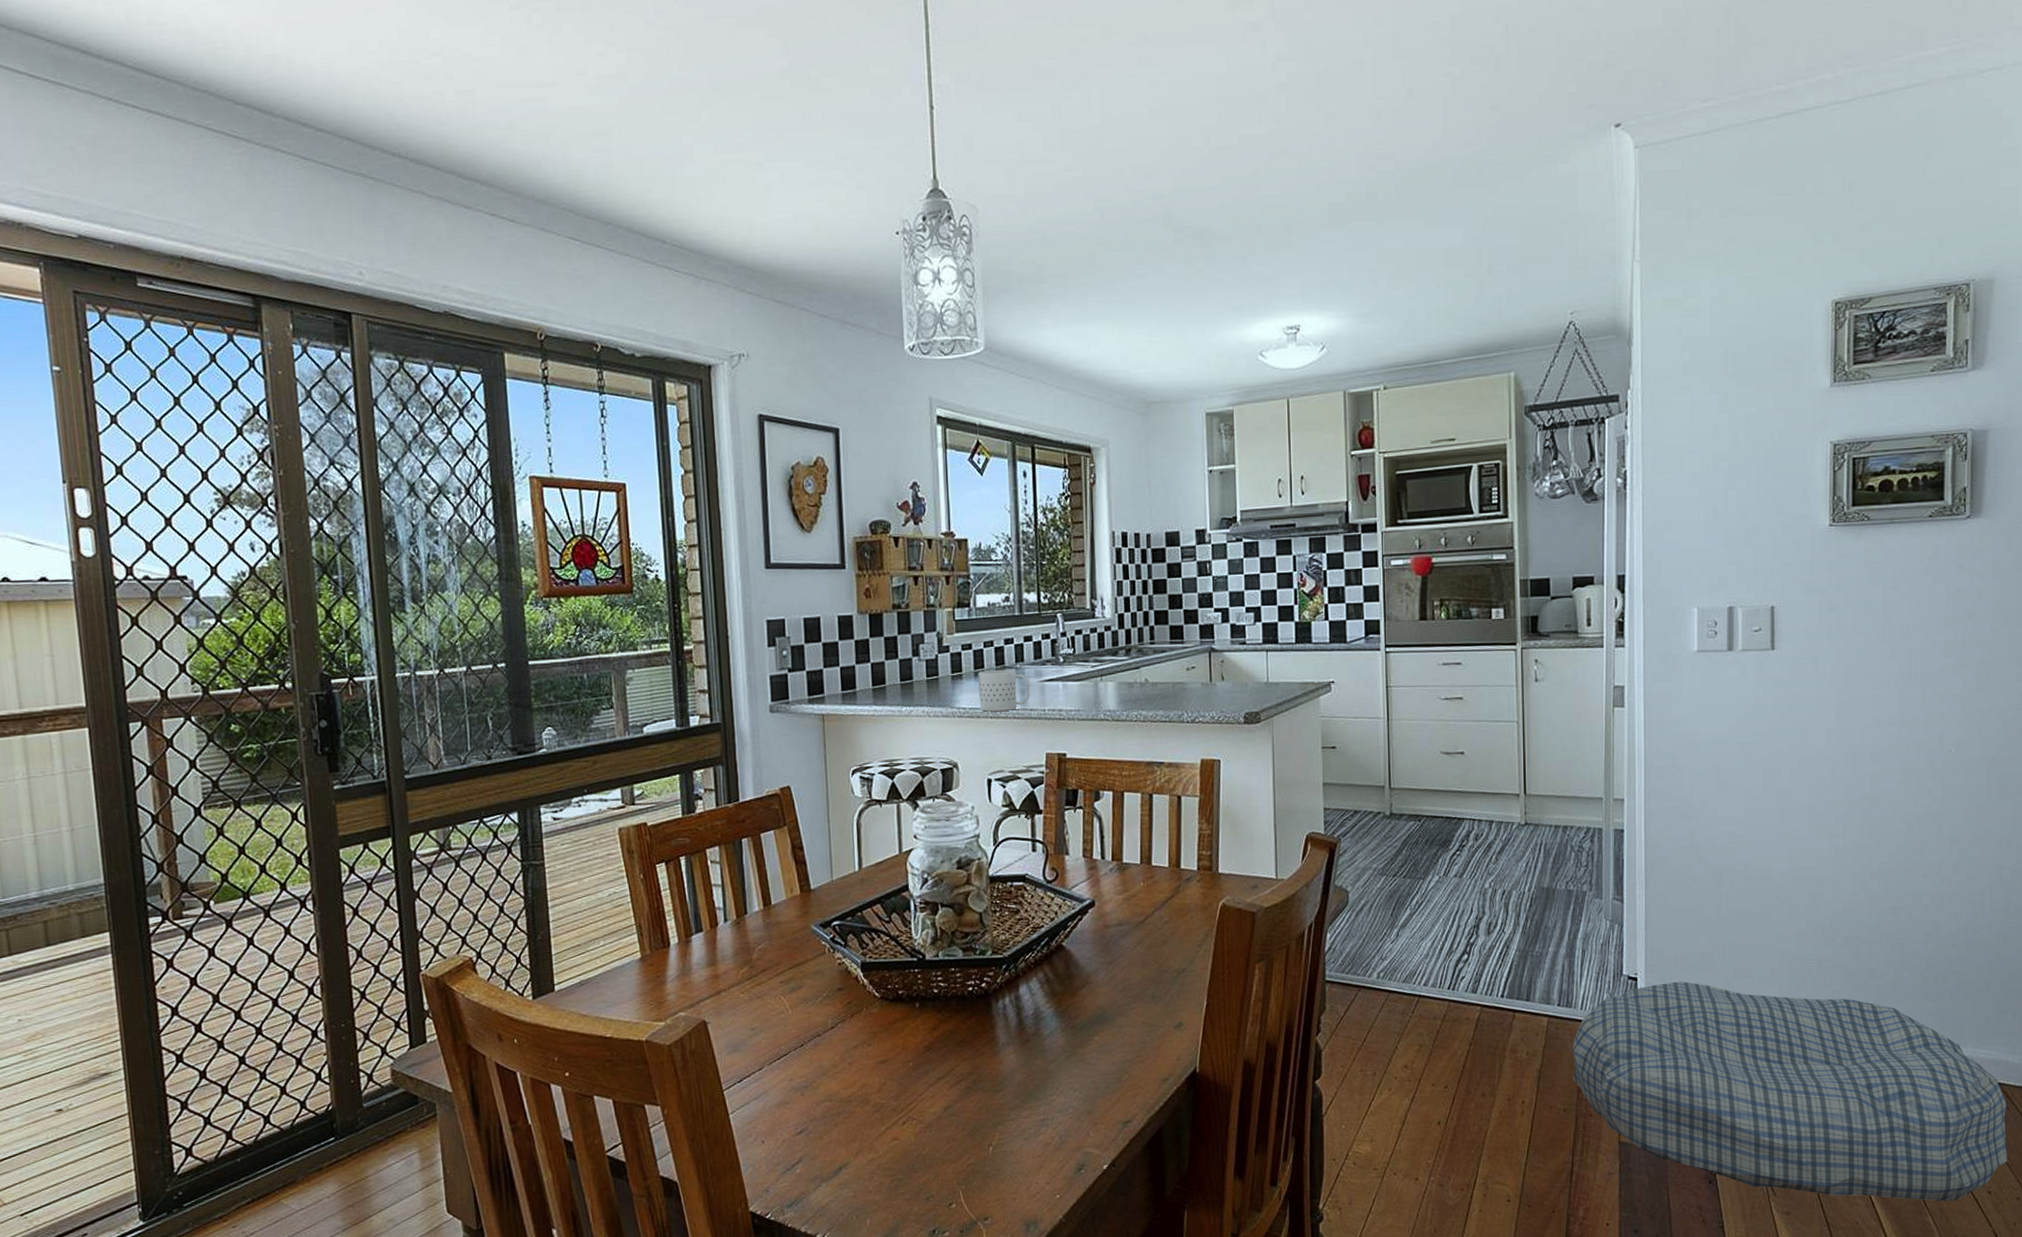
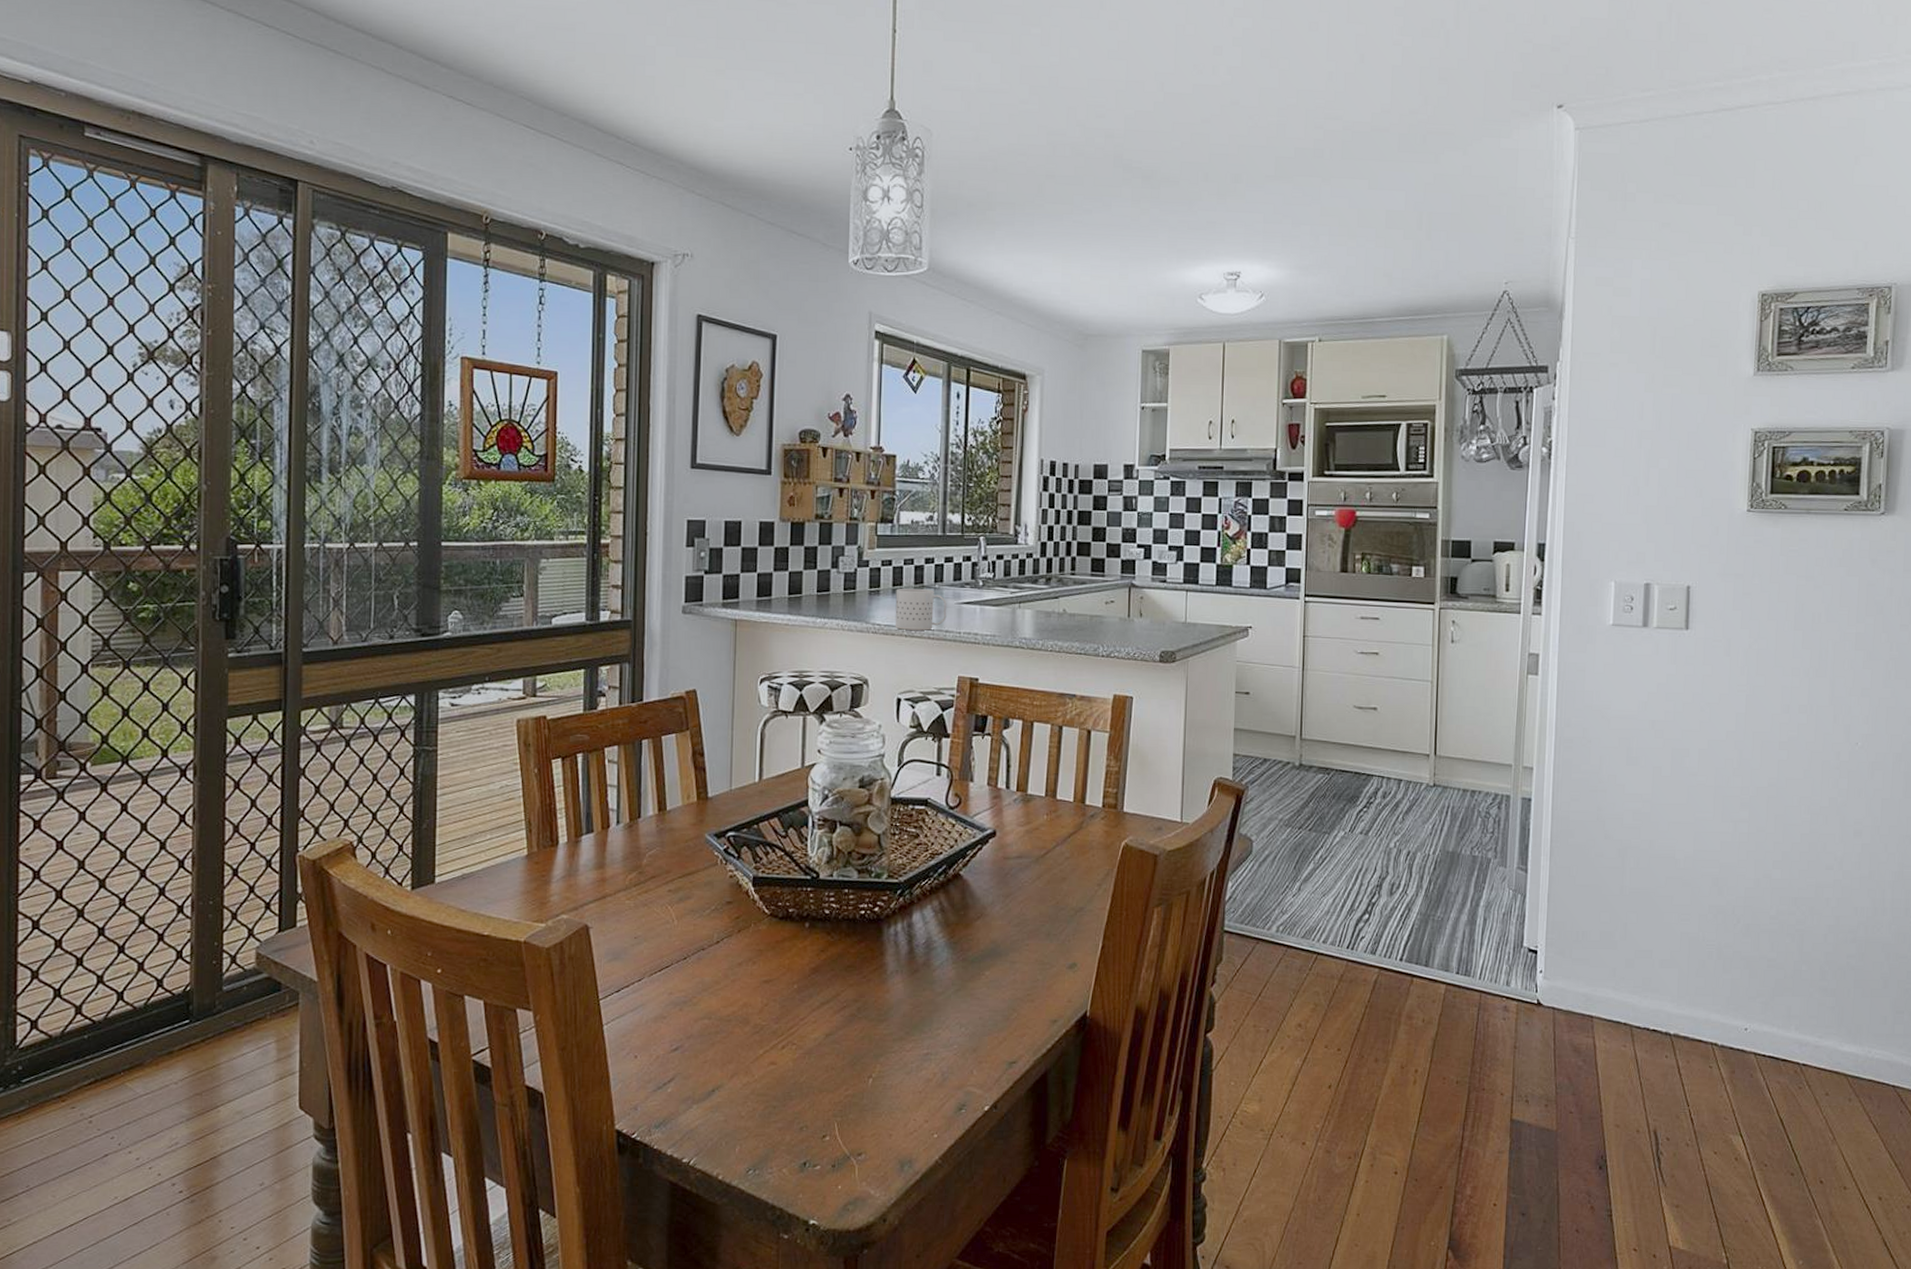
dog bed: present [1572,981,2007,1202] -> none [1467,957,1900,1205]

